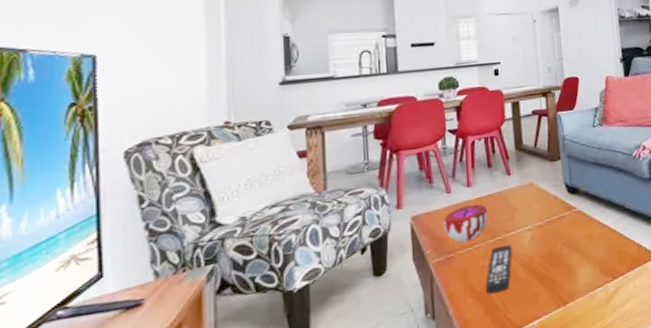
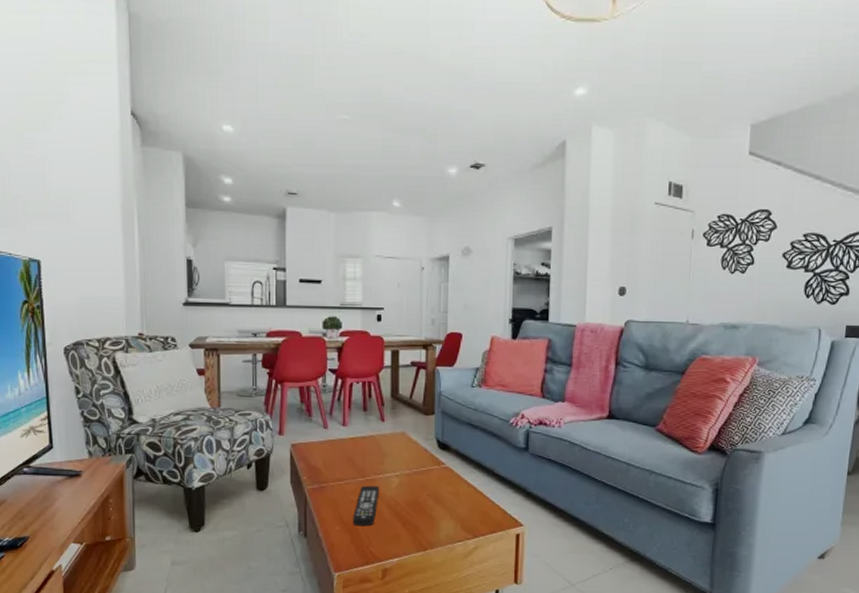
decorative bowl: present [443,204,488,243] -> none [319,443,360,476]

